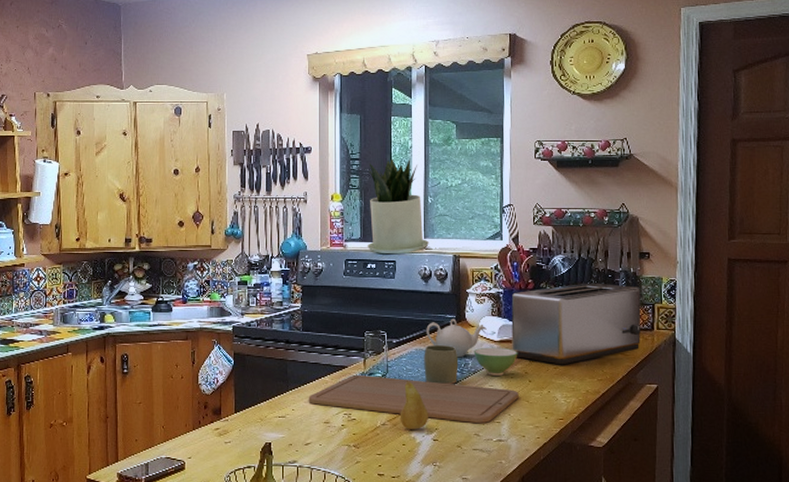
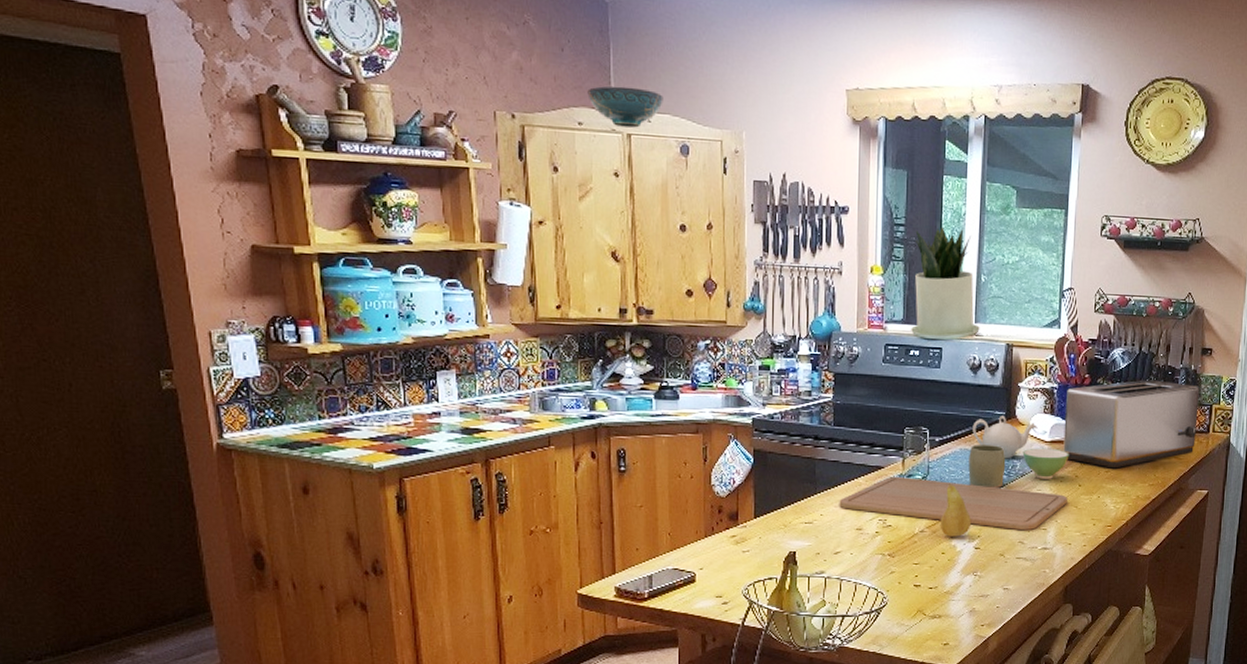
decorative bowl: none [104,66,162,97] -> present [587,86,663,128]

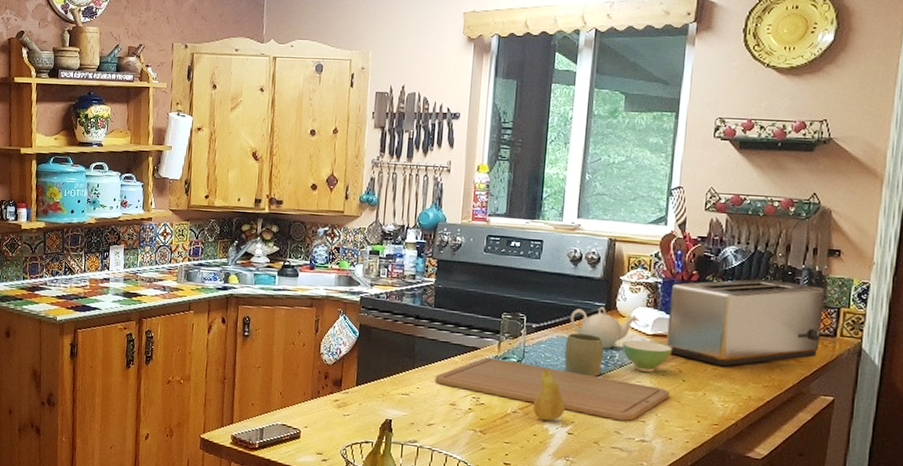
decorative bowl: present [587,86,663,128] -> none [244,19,305,52]
planter: present [910,226,980,341] -> none [512,129,582,234]

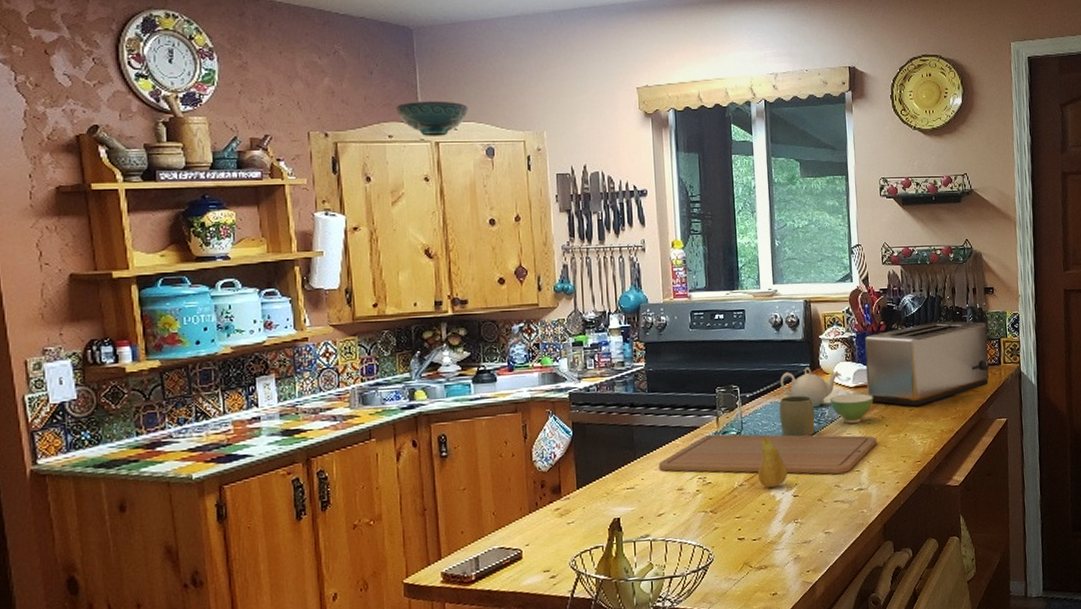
decorative bowl: none [244,19,305,52] -> present [396,101,468,136]

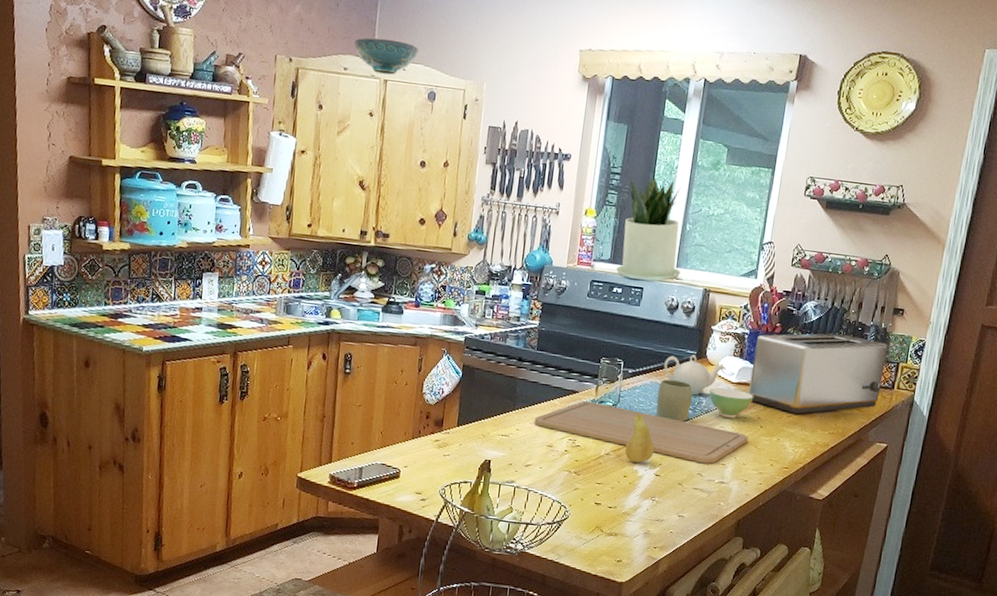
planter: none [710,200,778,303] -> present [615,177,681,281]

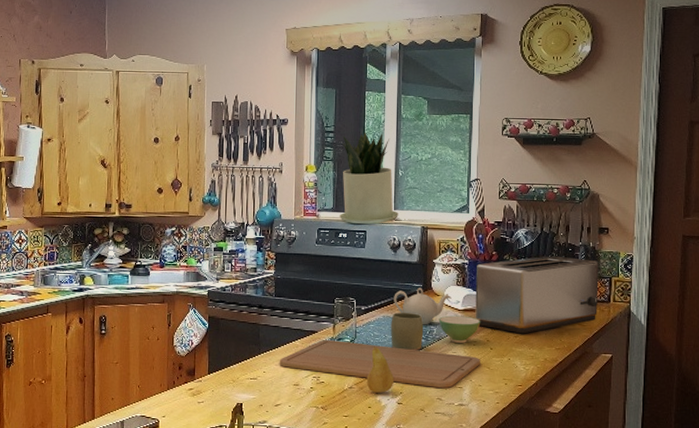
decorative bowl: present [354,37,419,75] -> none [88,36,144,66]

